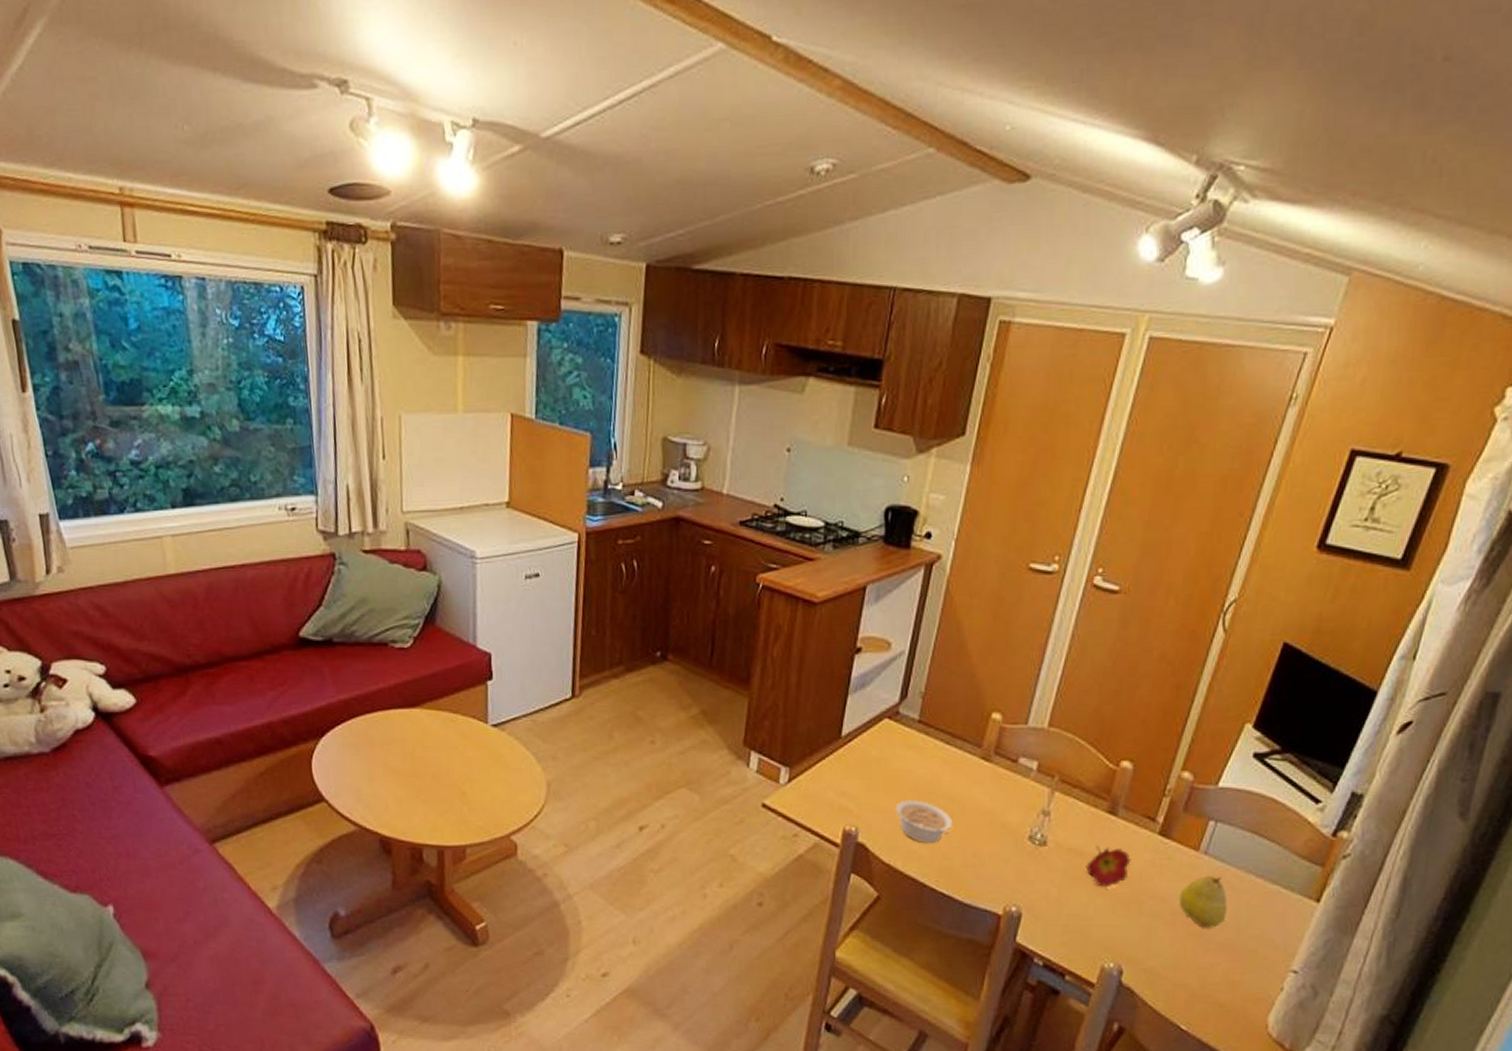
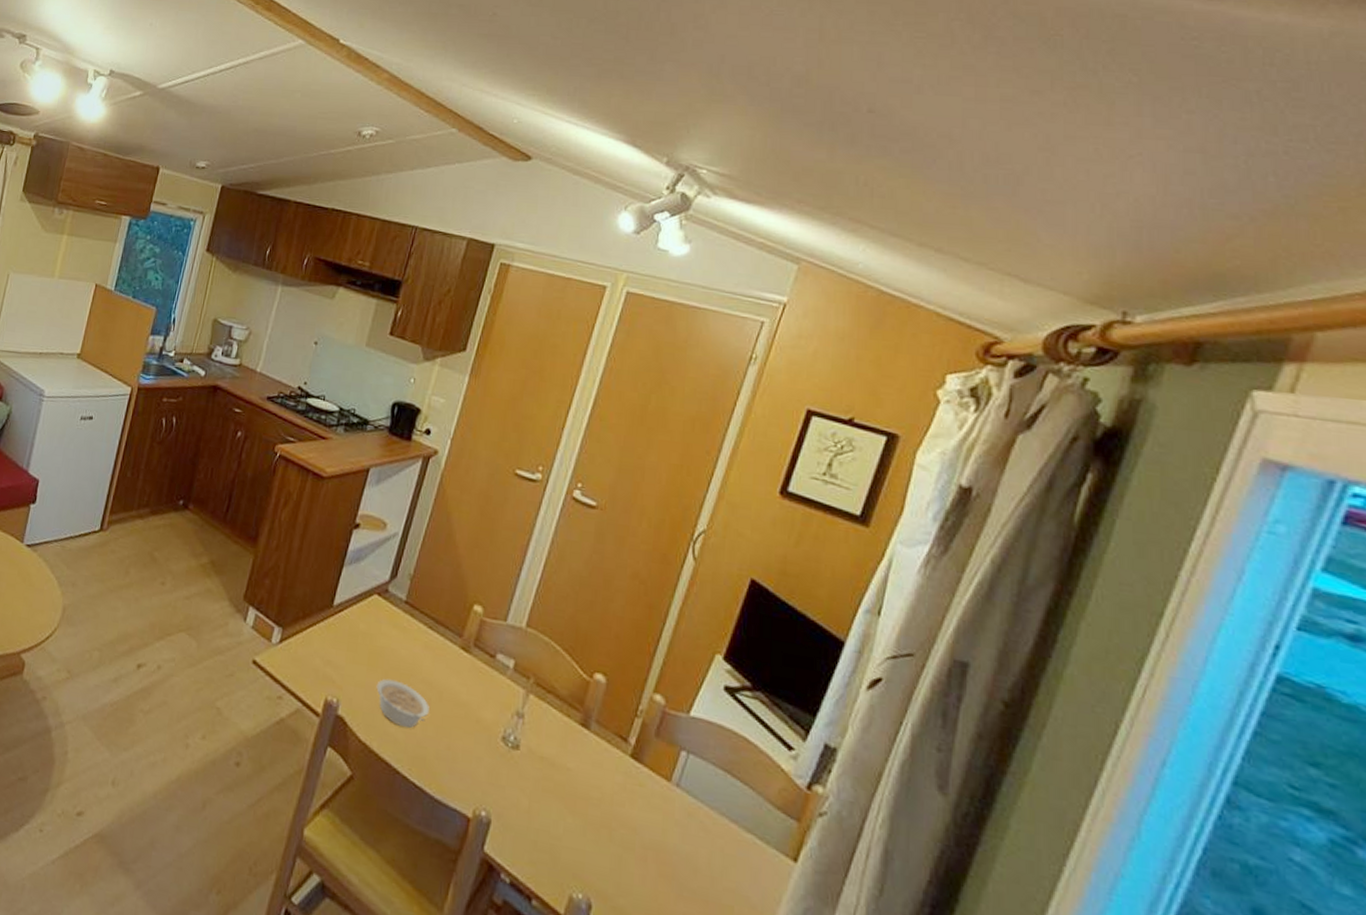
flower: present [1086,846,1131,888] -> none [557,758,603,807]
fruit: present [1179,876,1227,929] -> none [650,811,700,873]

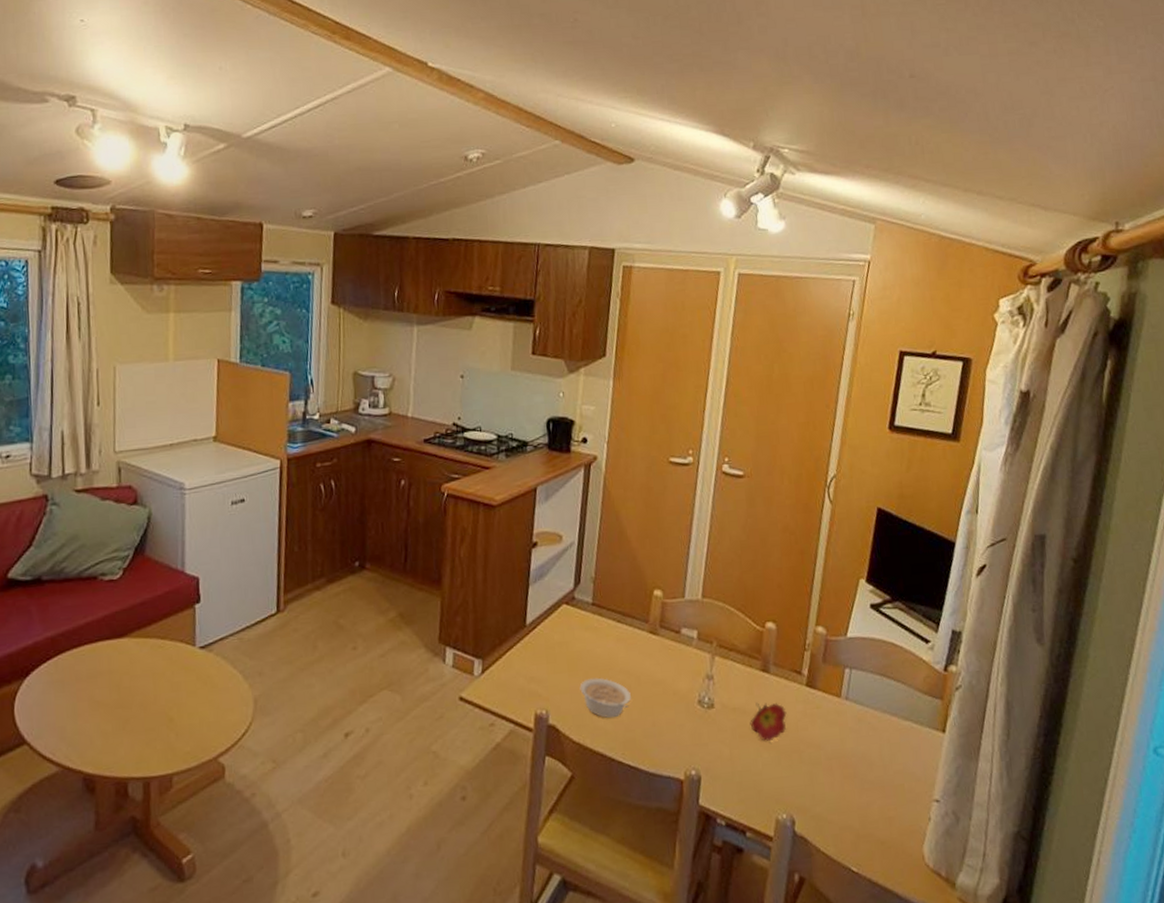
flower: none [557,758,603,807] -> present [750,702,787,742]

